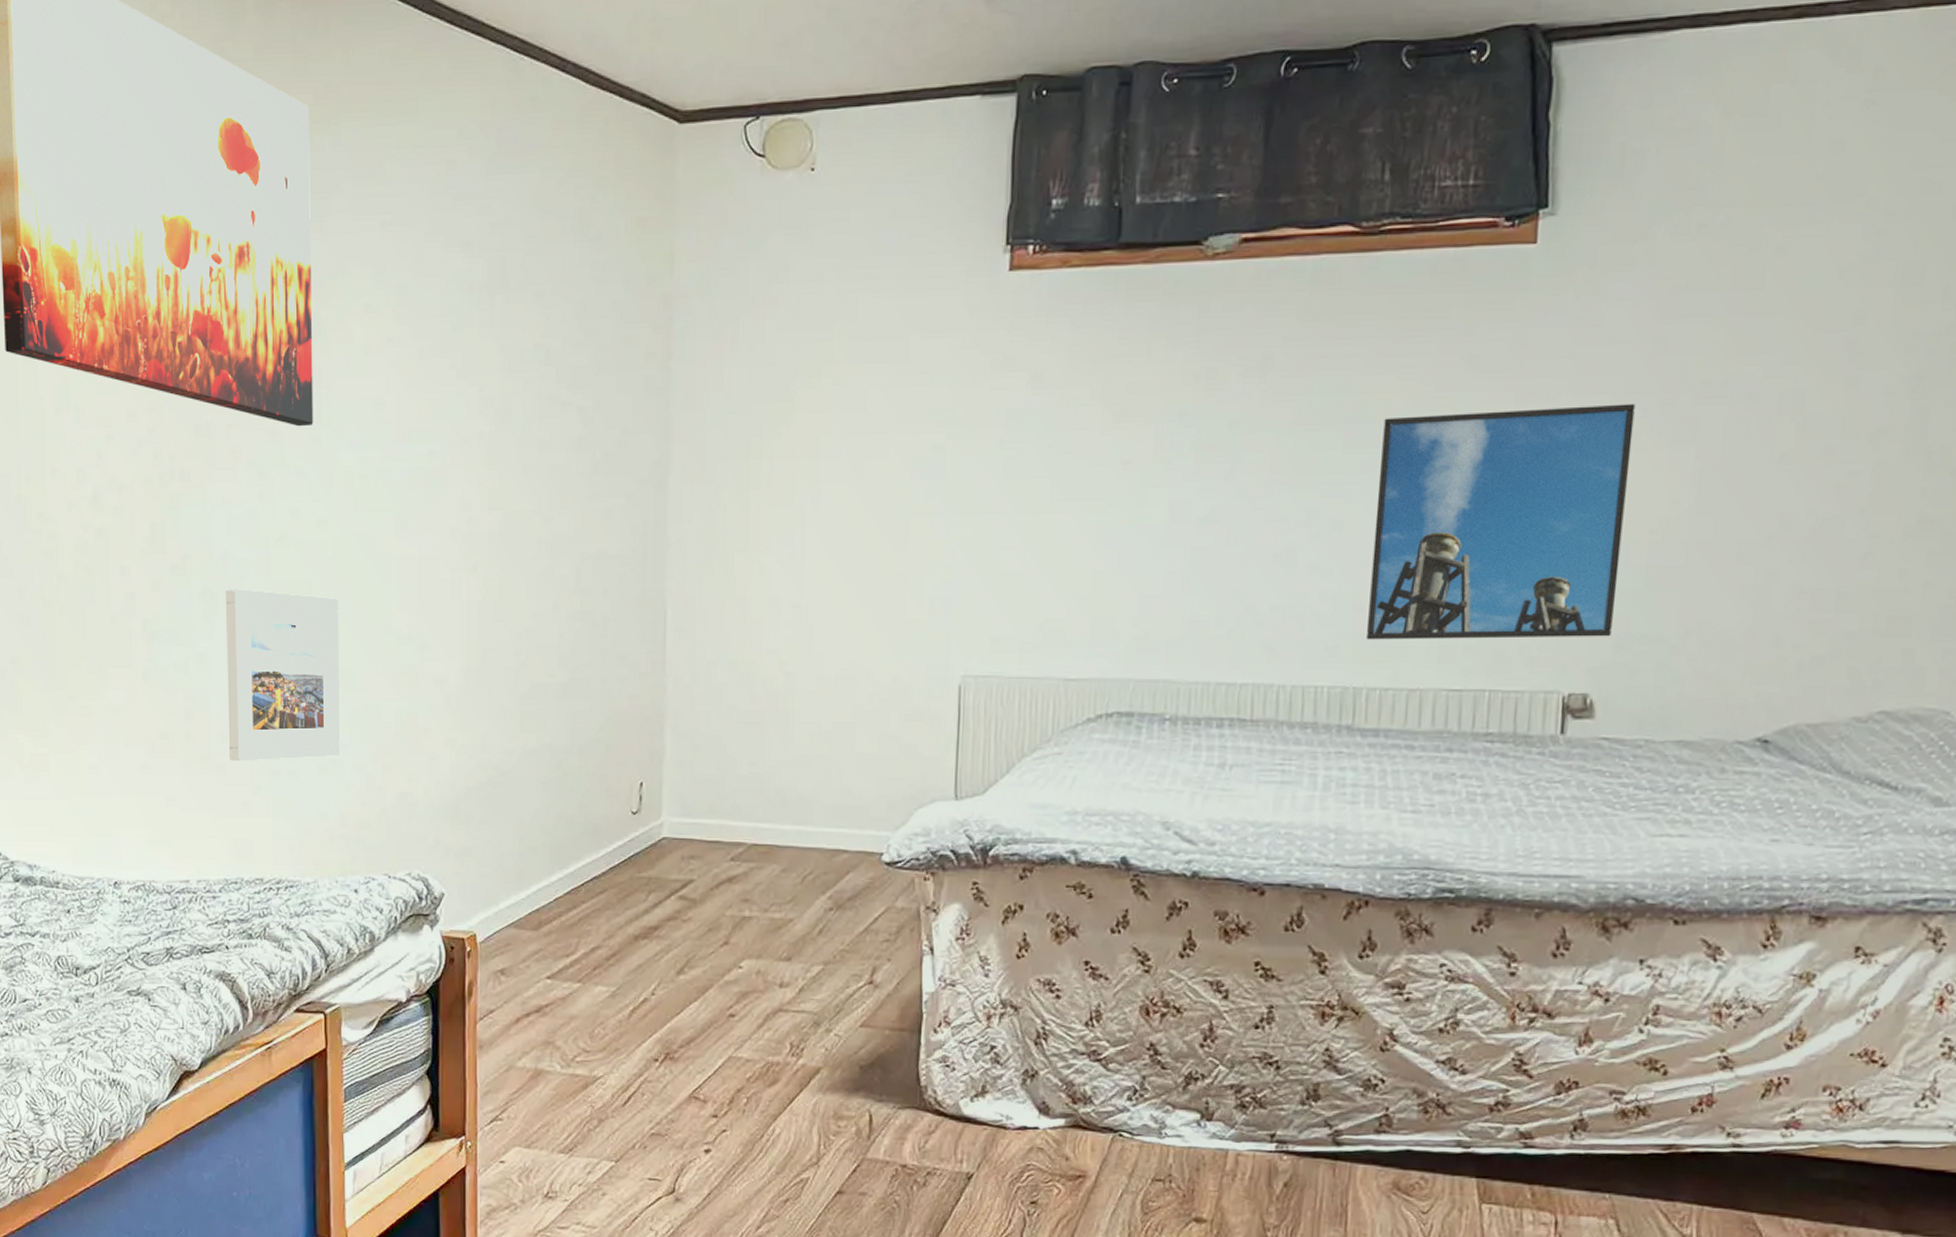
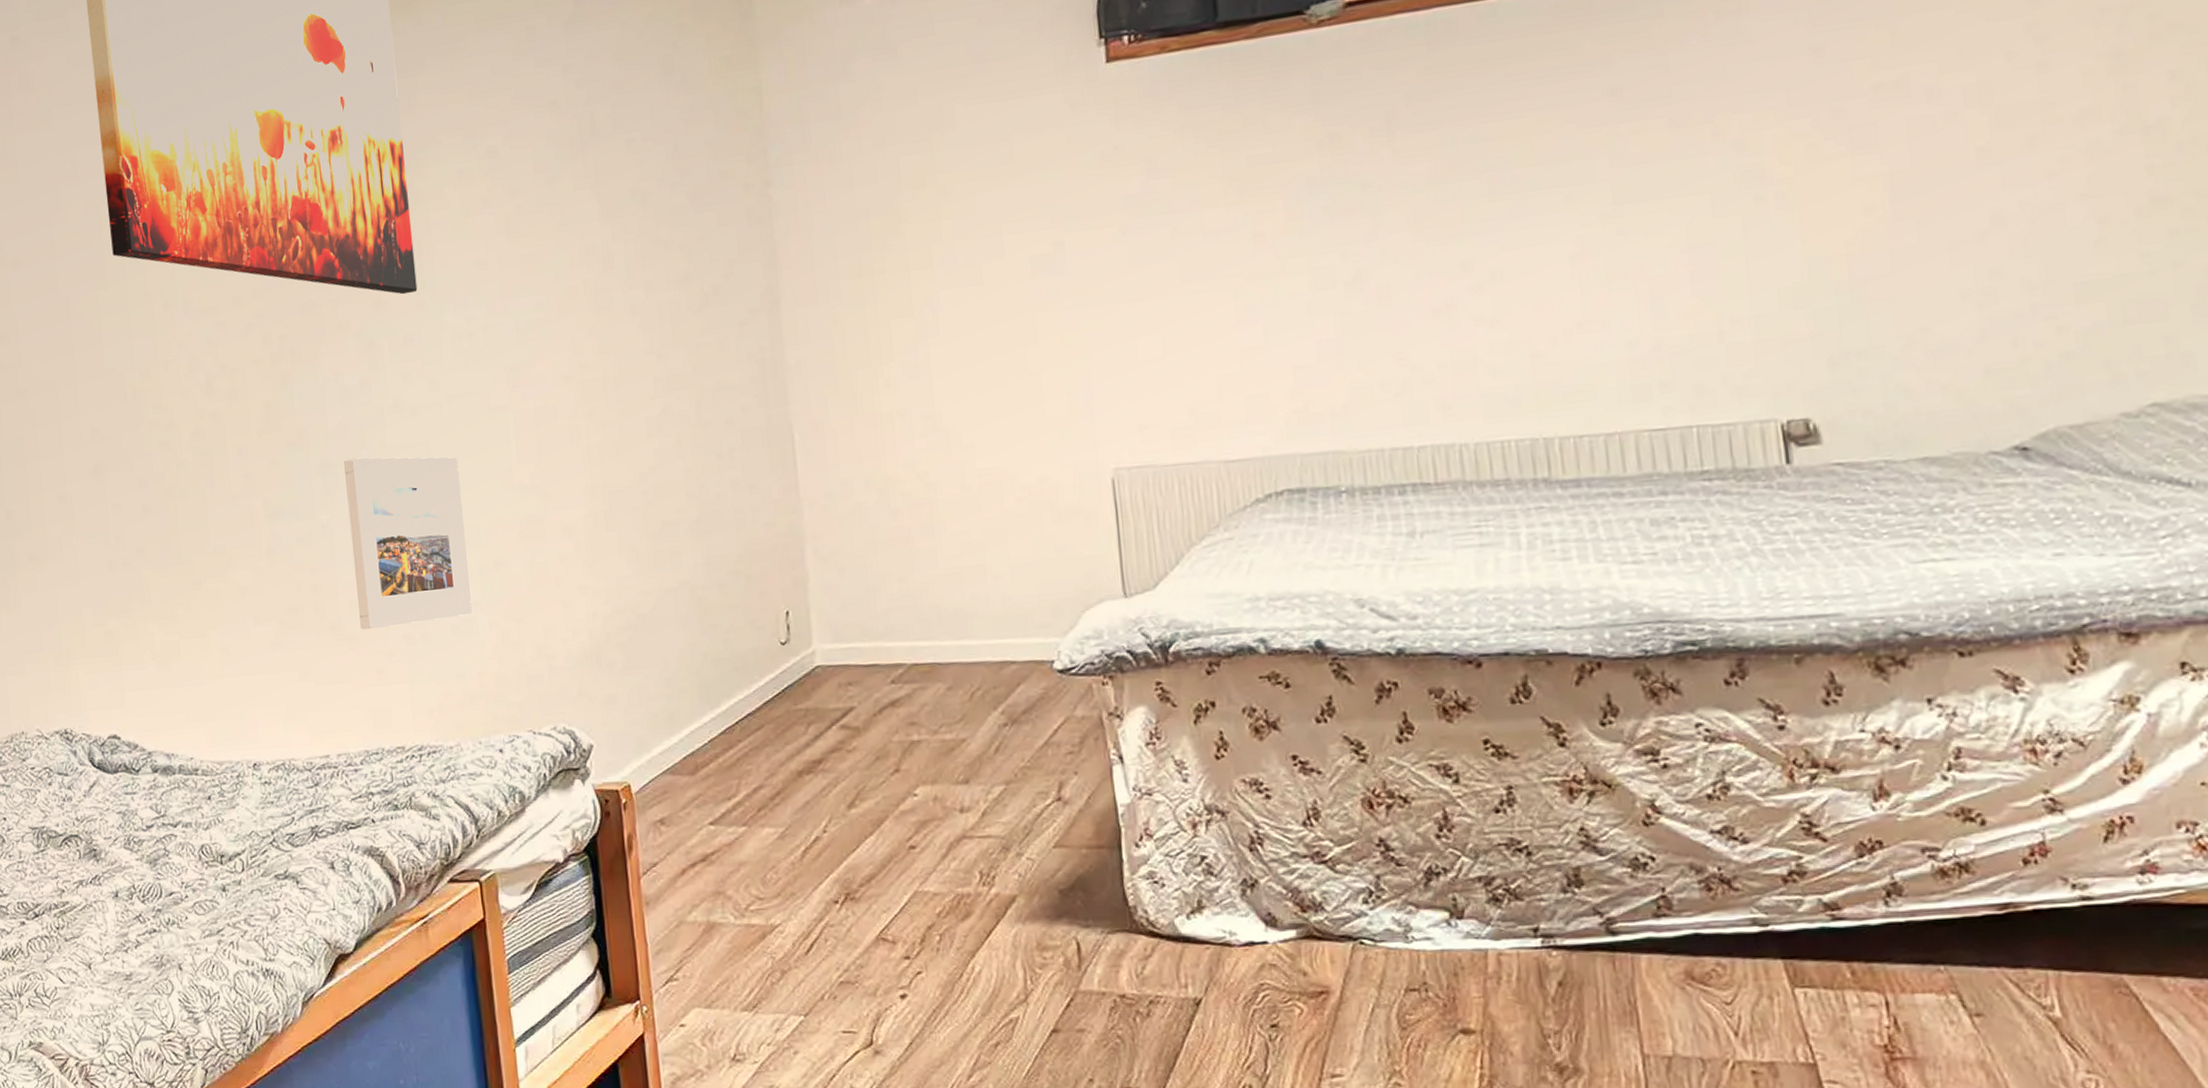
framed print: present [1367,403,1635,640] -> none [1529,115,1823,387]

